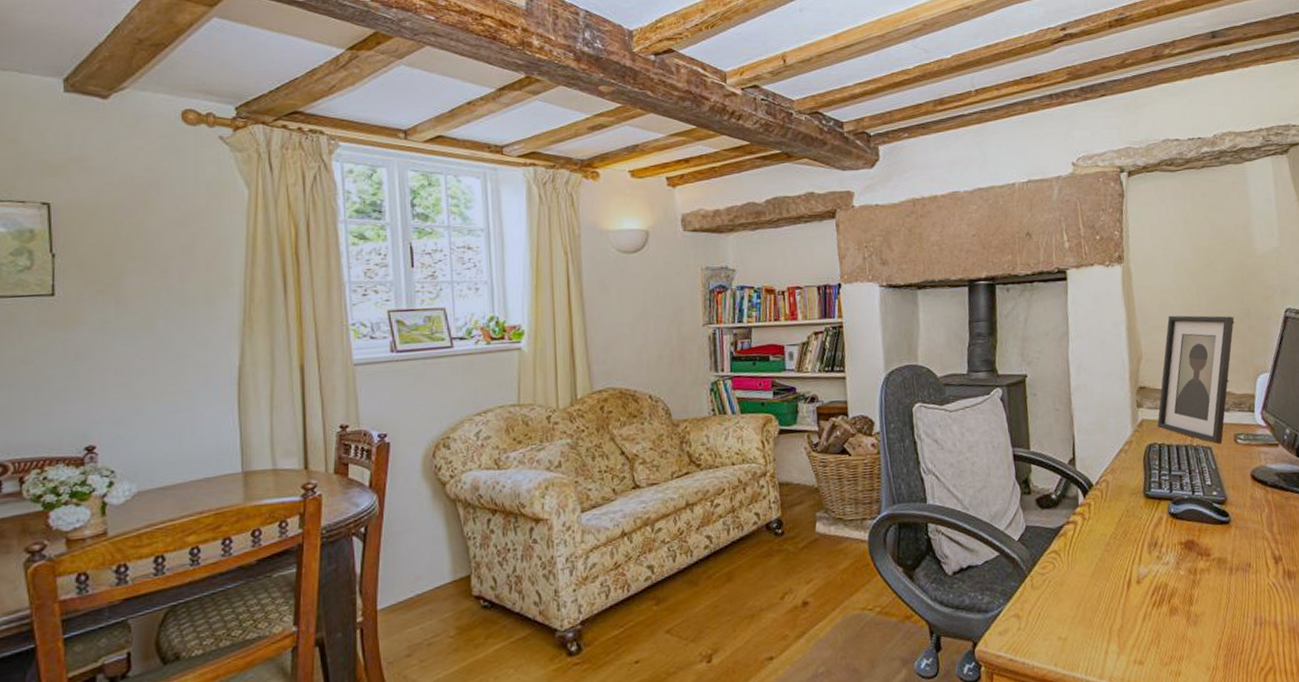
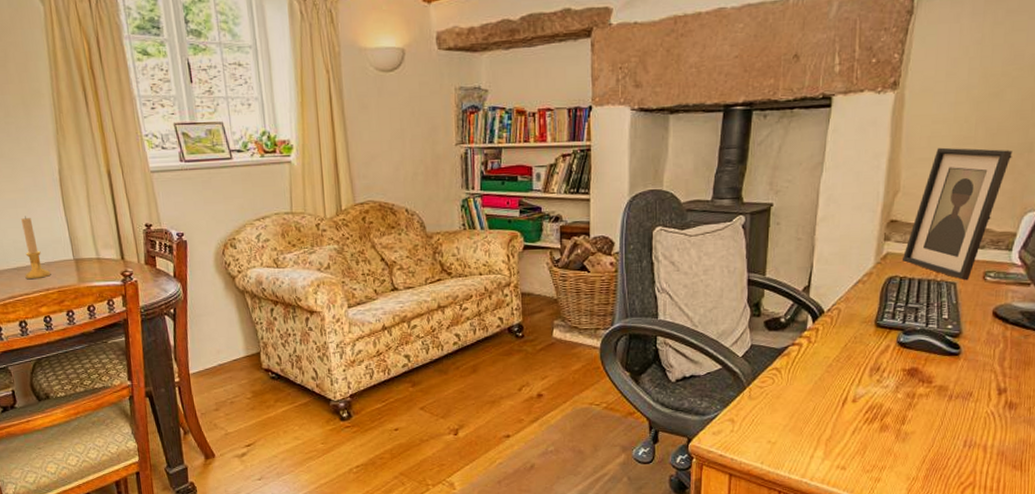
candle holder: none [173,422,209,501] -> present [21,216,51,280]

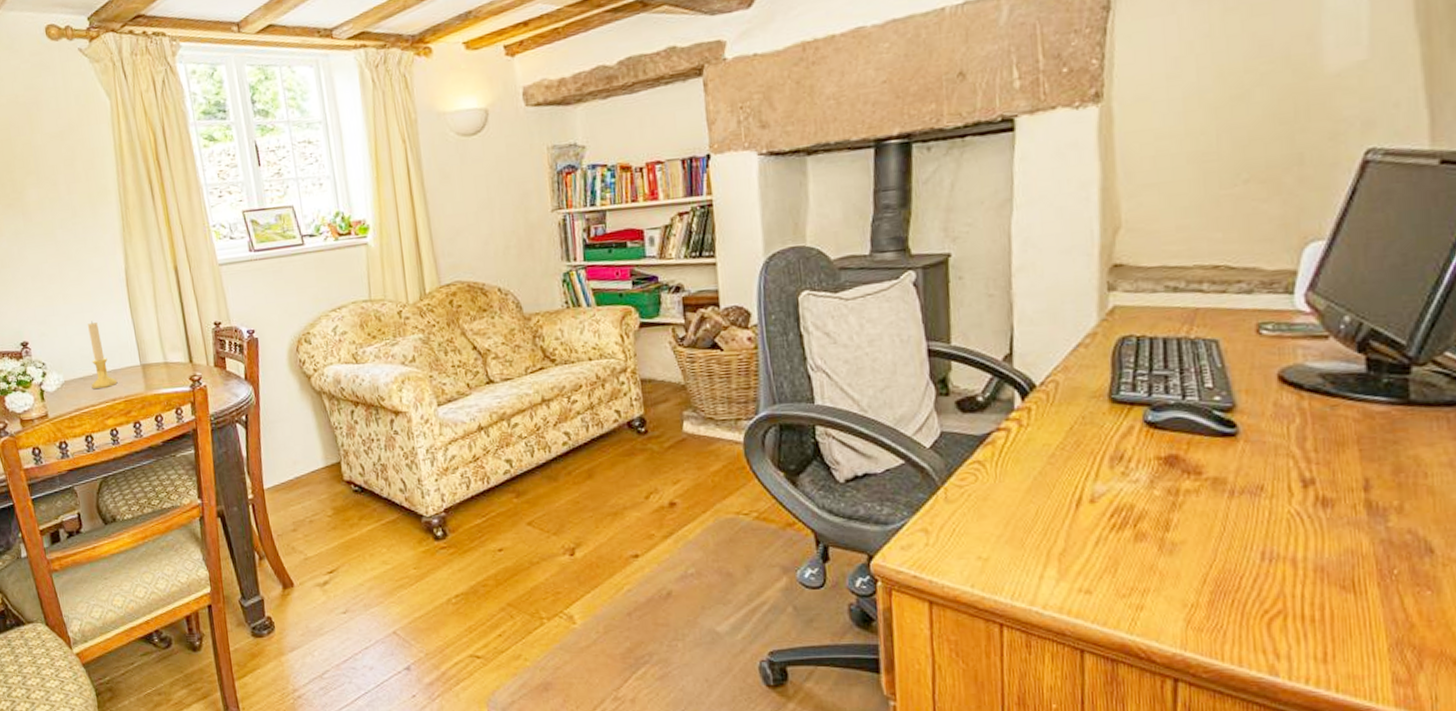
picture frame: present [901,147,1013,281] -> none [1136,164,1276,337]

